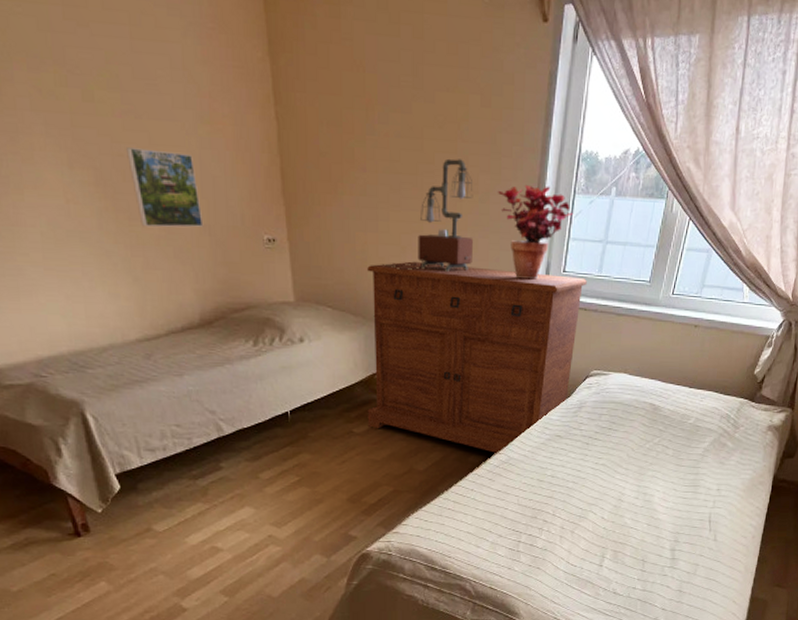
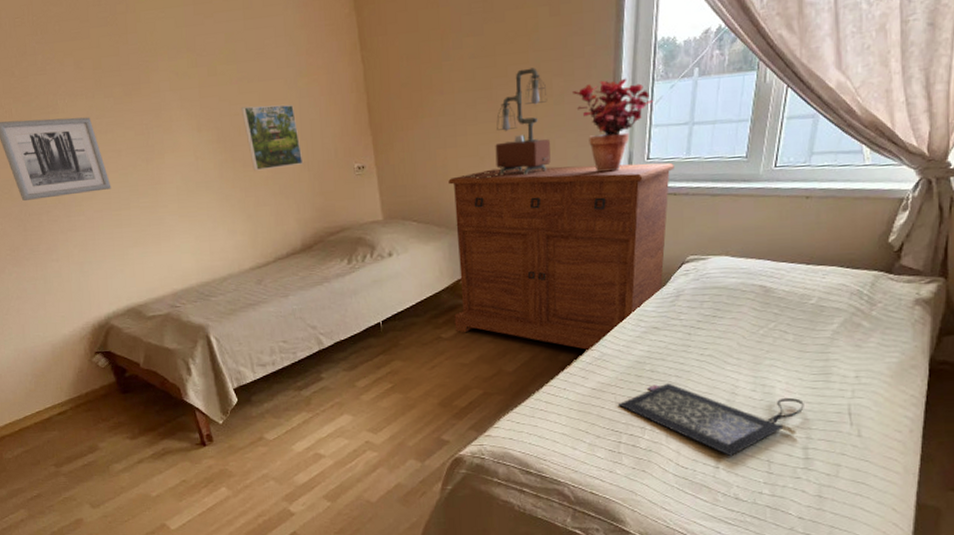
clutch bag: none [520,488,676,557] -> present [617,383,804,457]

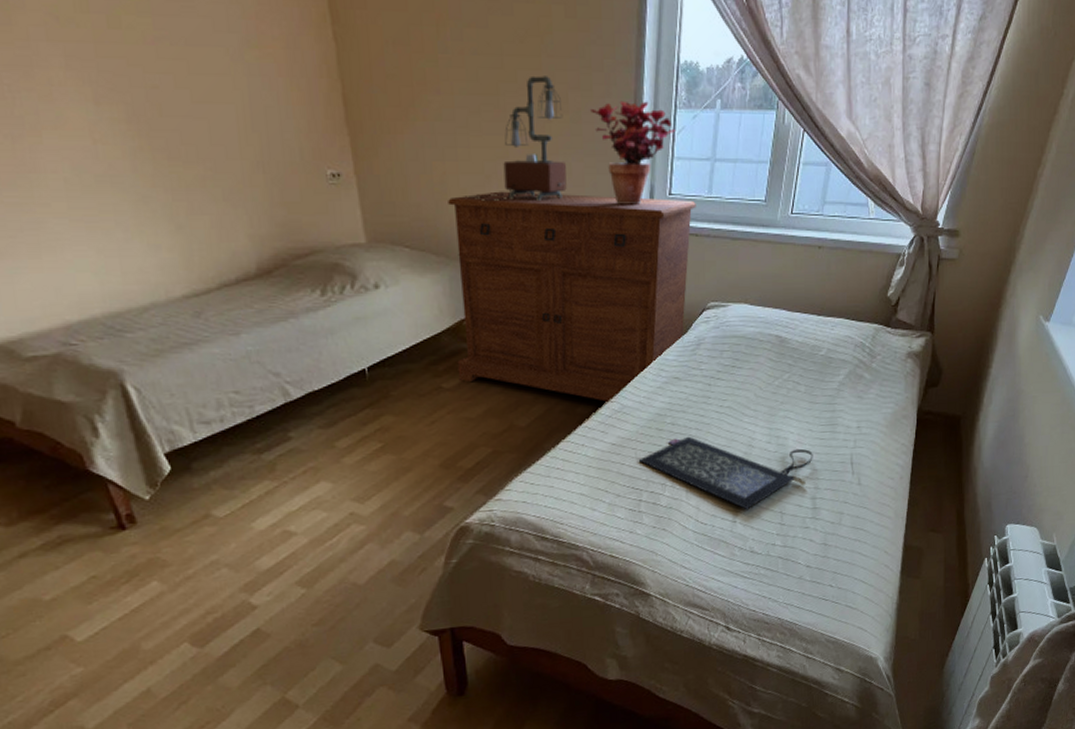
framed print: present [242,104,304,171] -> none [162,78,257,167]

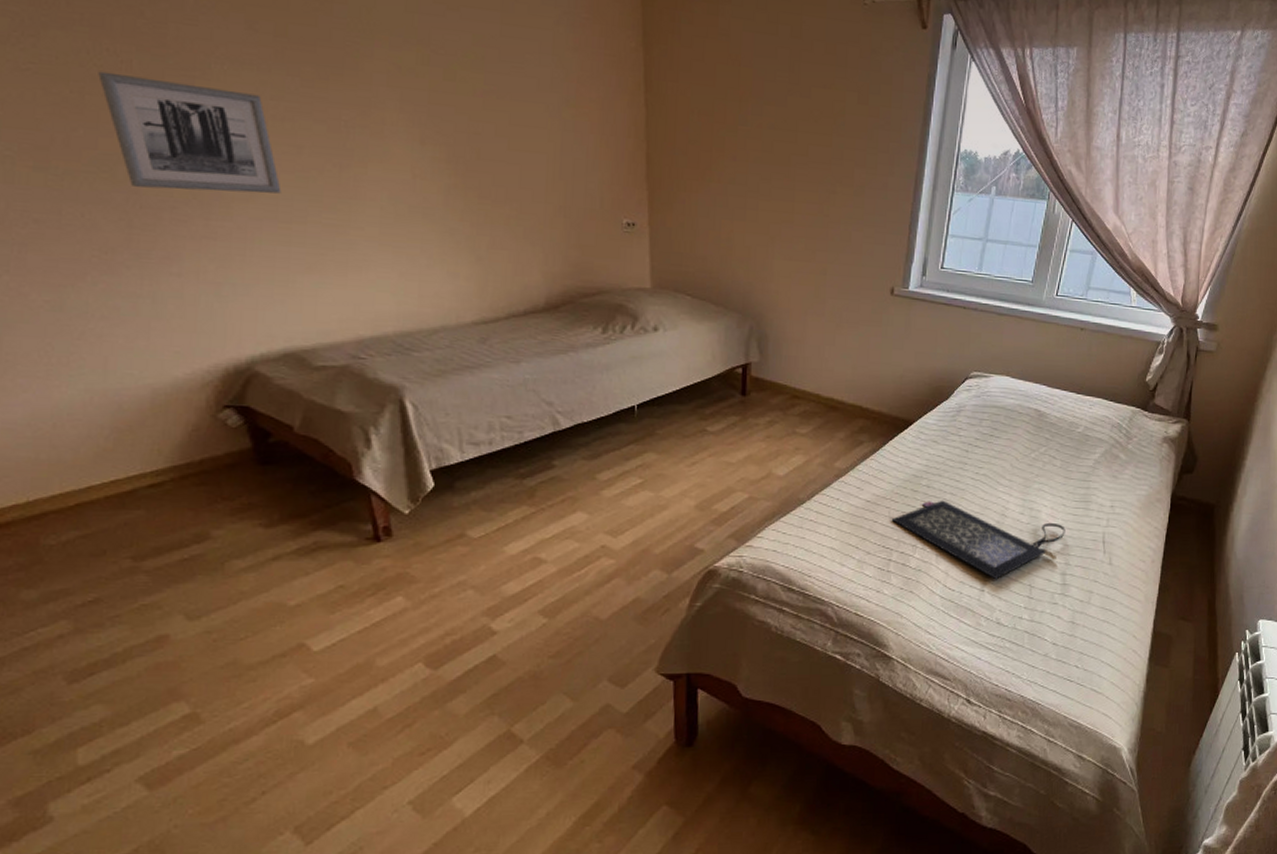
sideboard: present [448,191,696,403] -> none [723,251,966,460]
table lamp: present [467,75,567,202] -> none [750,151,848,263]
potted plant: present [589,100,676,205] -> none [872,180,952,275]

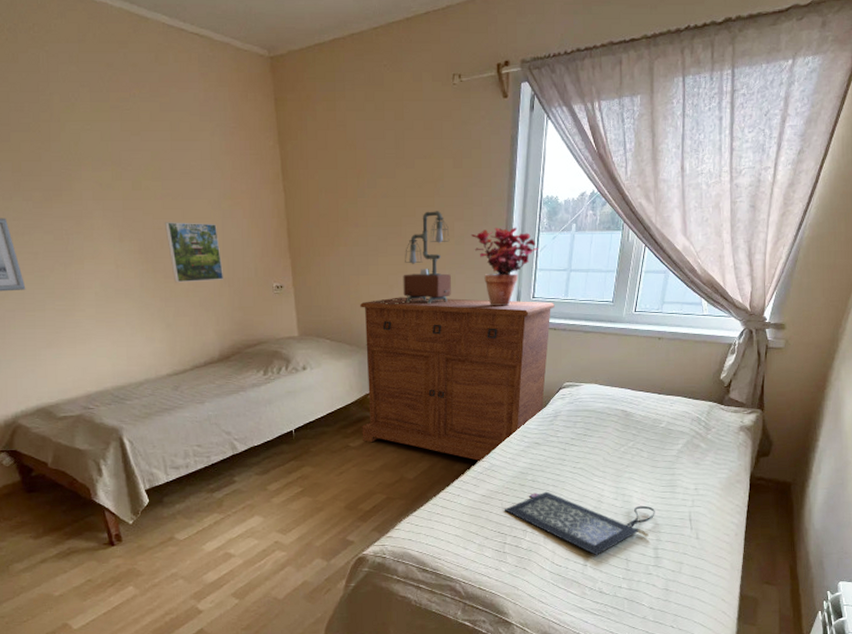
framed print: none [484,126,559,208] -> present [165,222,224,283]
sideboard: none [723,251,966,460] -> present [360,297,555,462]
table lamp: none [750,151,848,263] -> present [374,211,452,305]
potted plant: none [872,180,952,275] -> present [470,227,539,306]

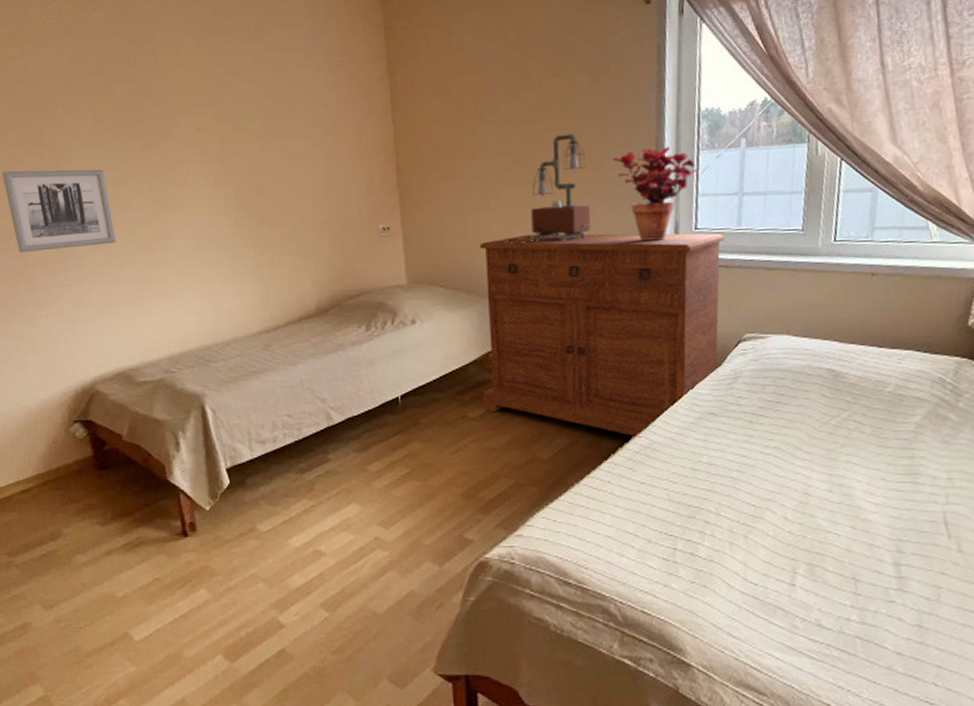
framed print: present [165,222,224,283] -> none [263,162,325,229]
clutch bag: present [504,491,655,556] -> none [671,478,891,572]

